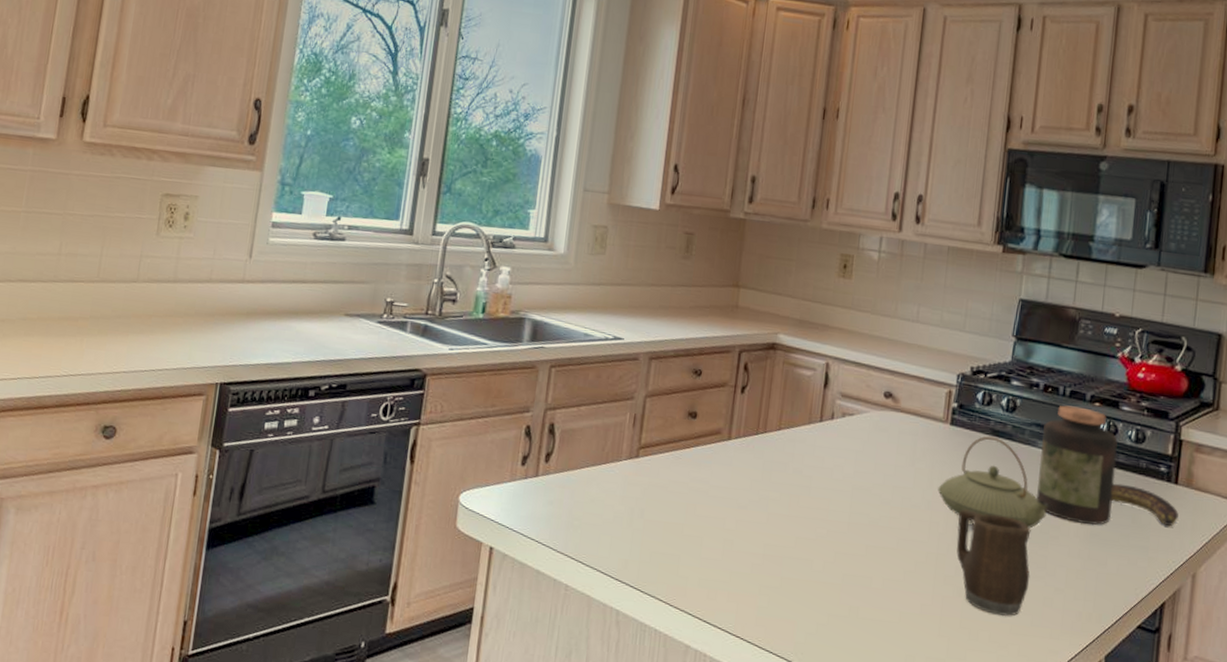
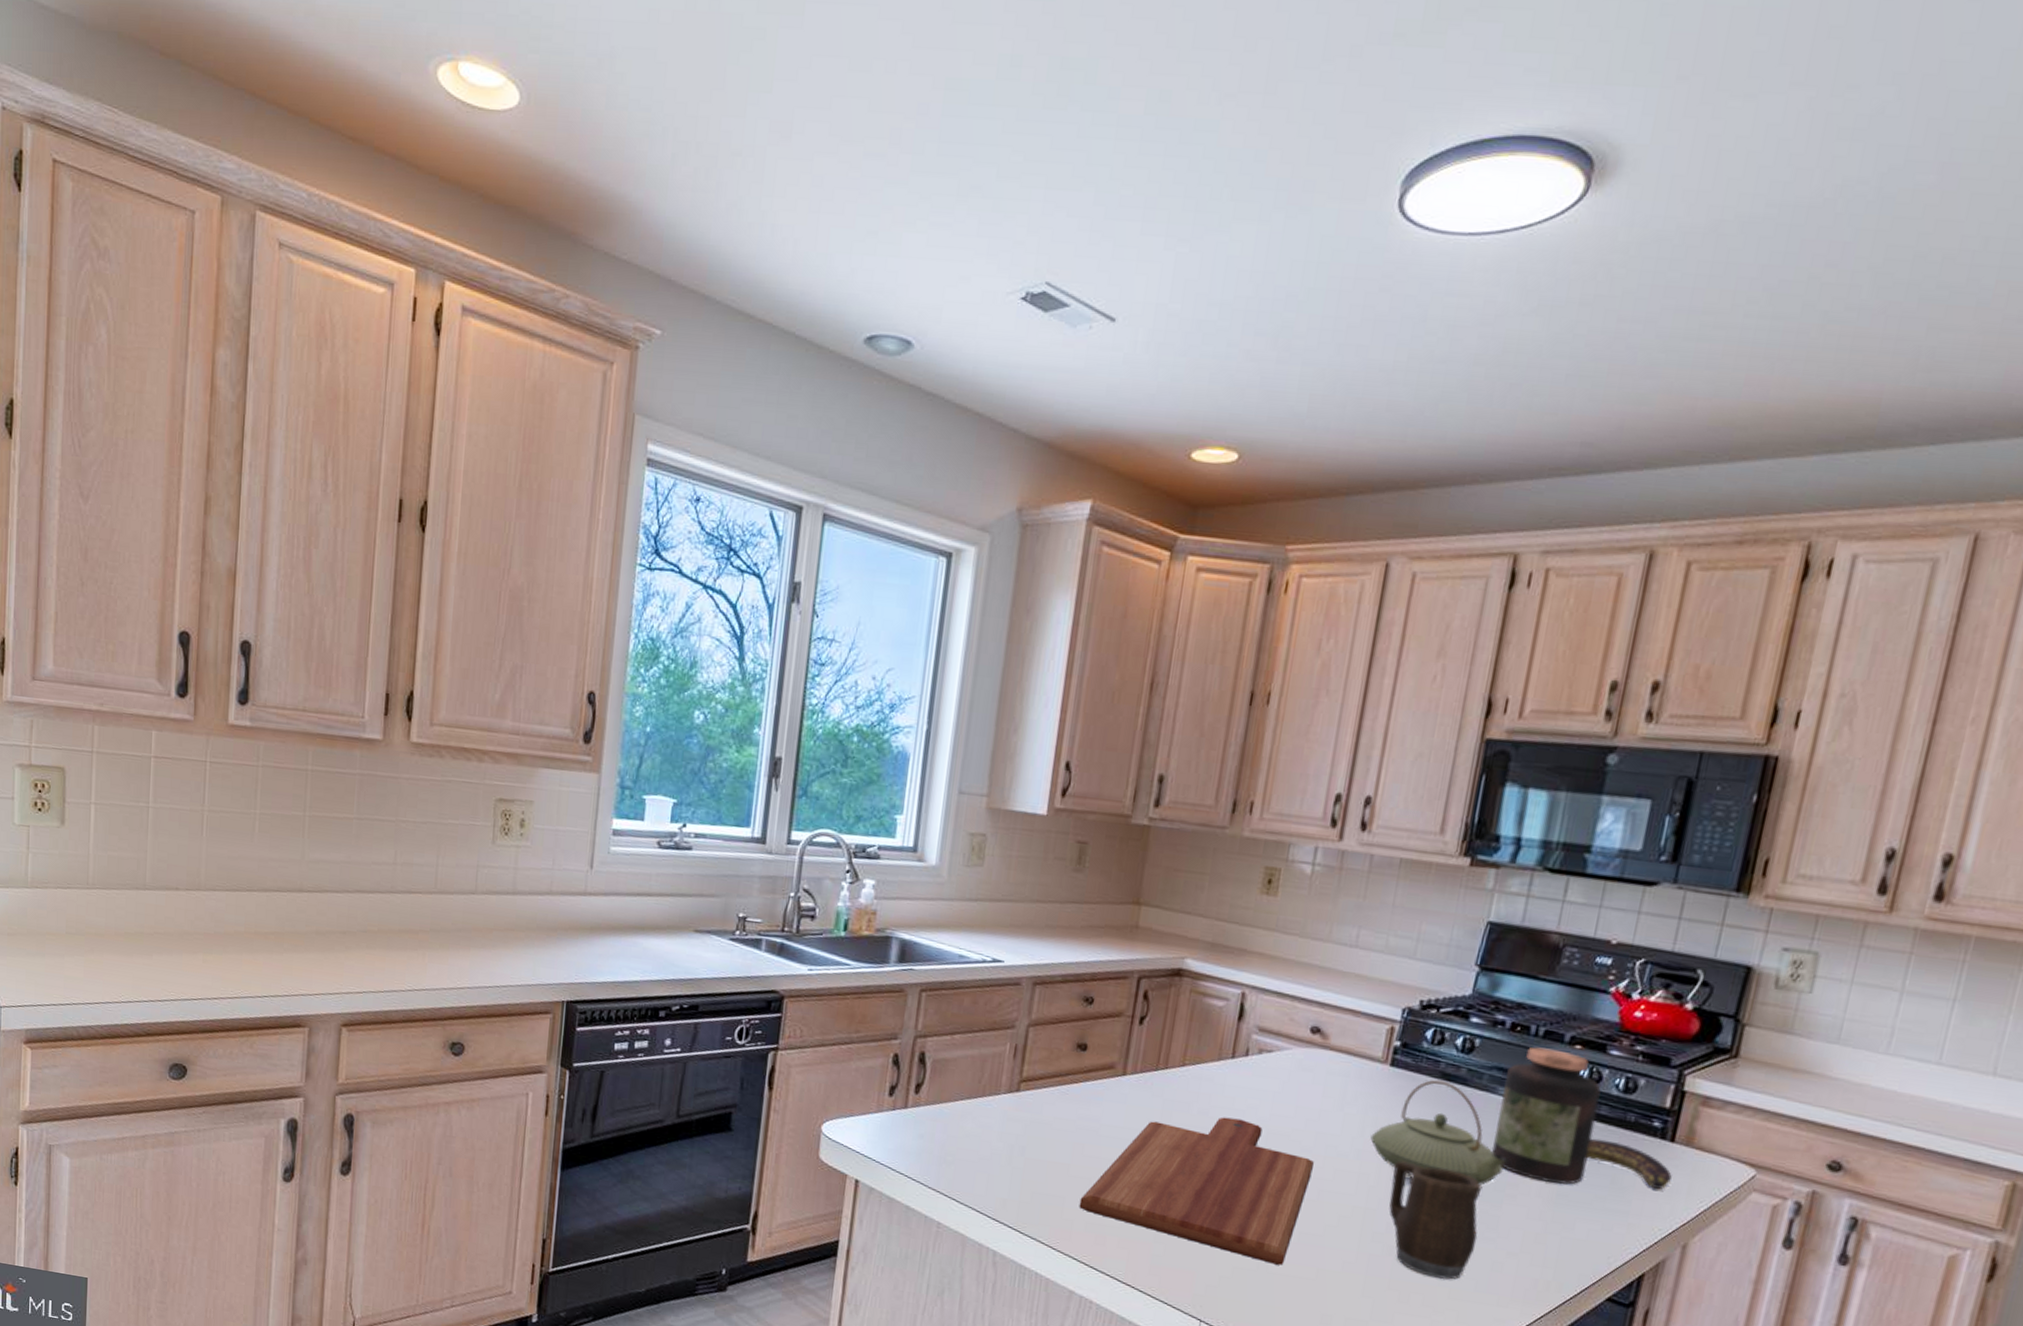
cutting board: none [692,475,892,611] -> present [1079,1117,1314,1265]

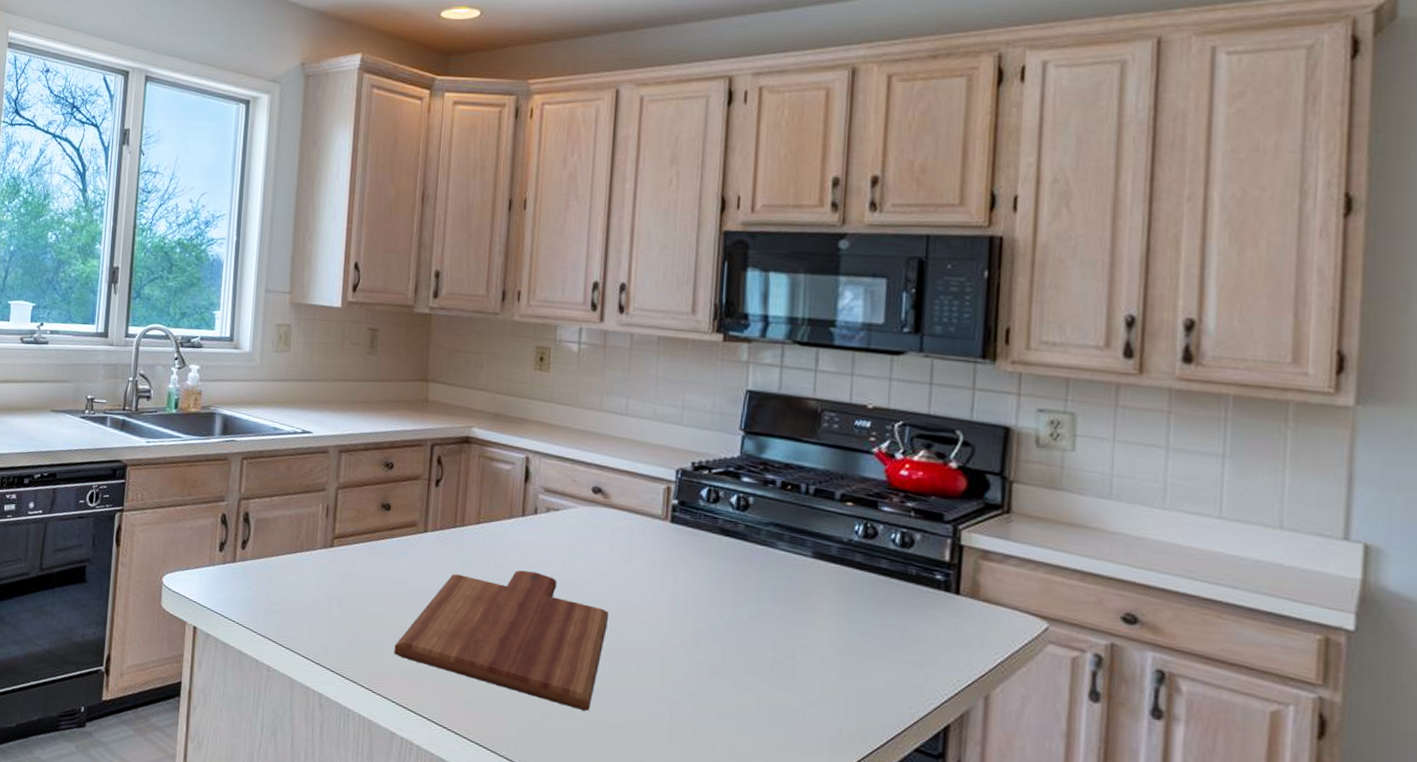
teapot: present [1370,1079,1508,1185] -> none [660,535,796,636]
mug: present [1389,1161,1482,1280] -> none [684,611,776,728]
jar: present [1491,1047,1601,1185] -> none [778,504,878,636]
banana: present [1586,1138,1672,1190] -> none [873,590,962,641]

